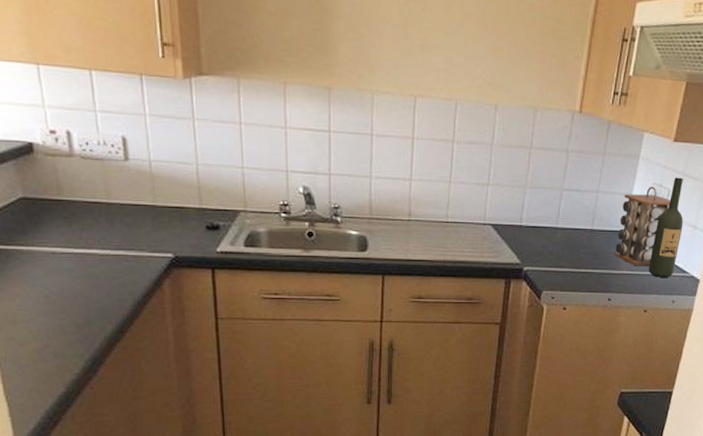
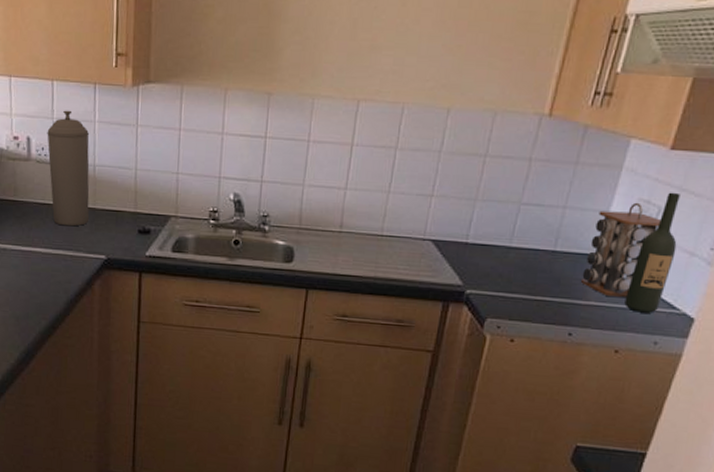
canister: none [90,102,149,225] -> present [47,110,90,227]

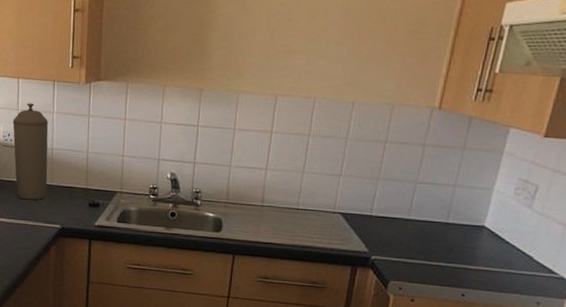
spice rack: present [580,202,661,297] -> none [470,181,539,263]
wine bottle: present [624,192,680,313] -> none [509,173,554,277]

